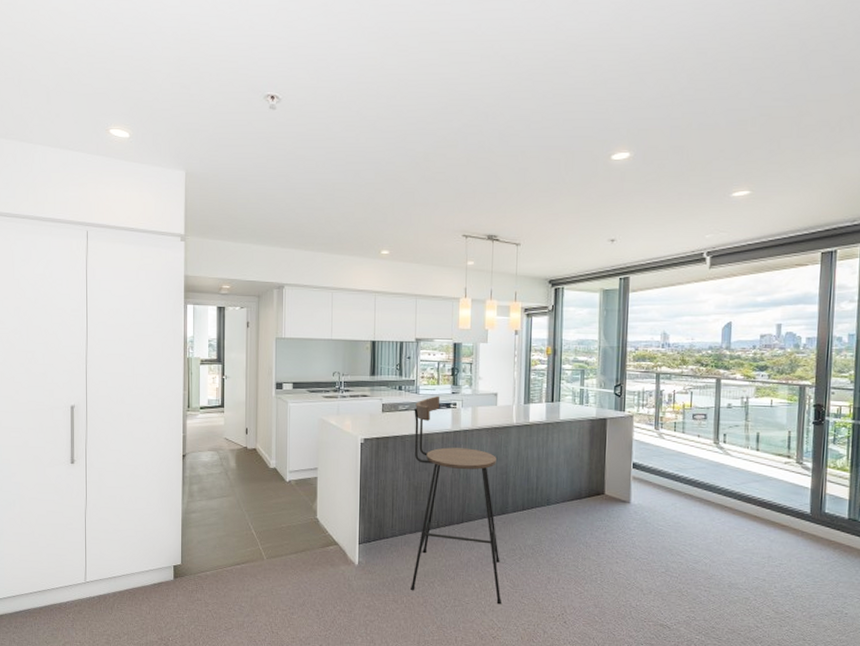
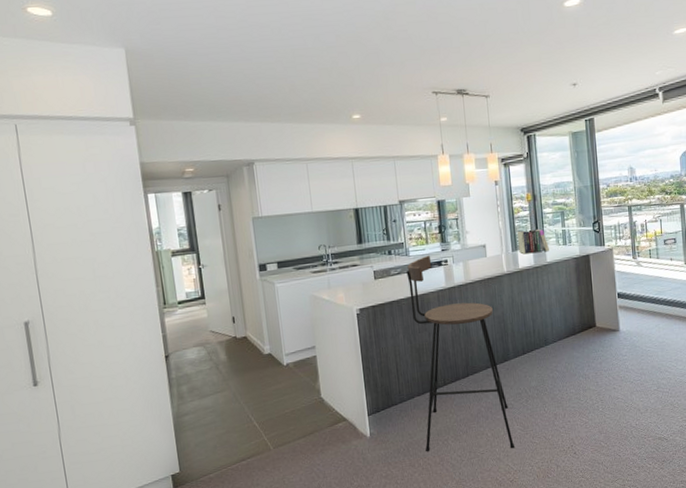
books: none [531,383,565,409] -> present [517,228,550,255]

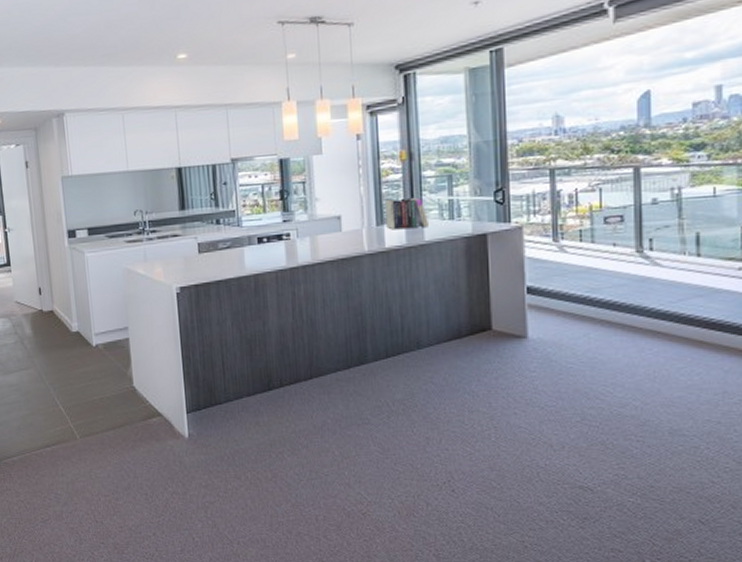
bar stool: present [406,255,514,452] -> none [238,226,369,474]

